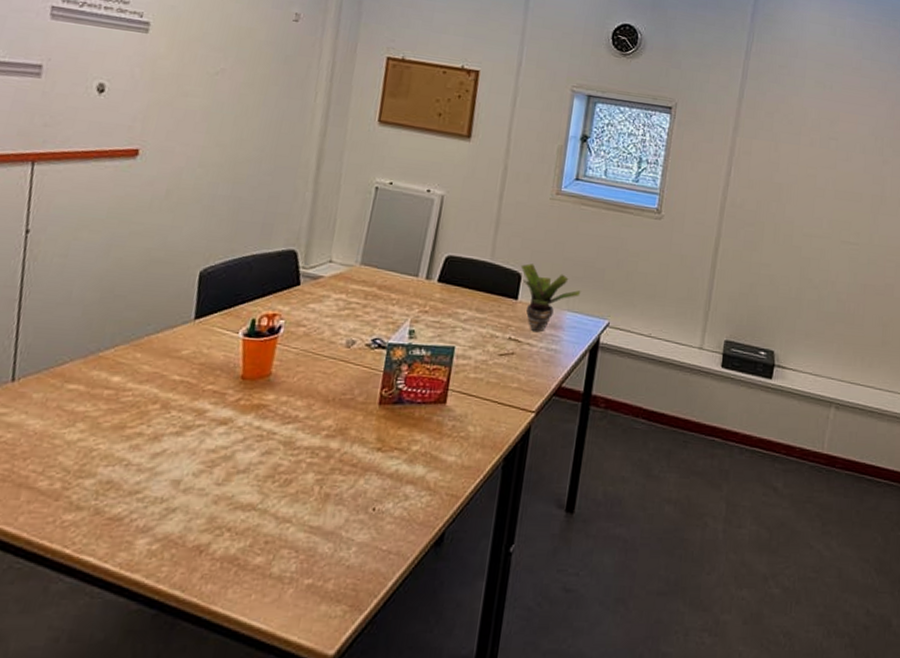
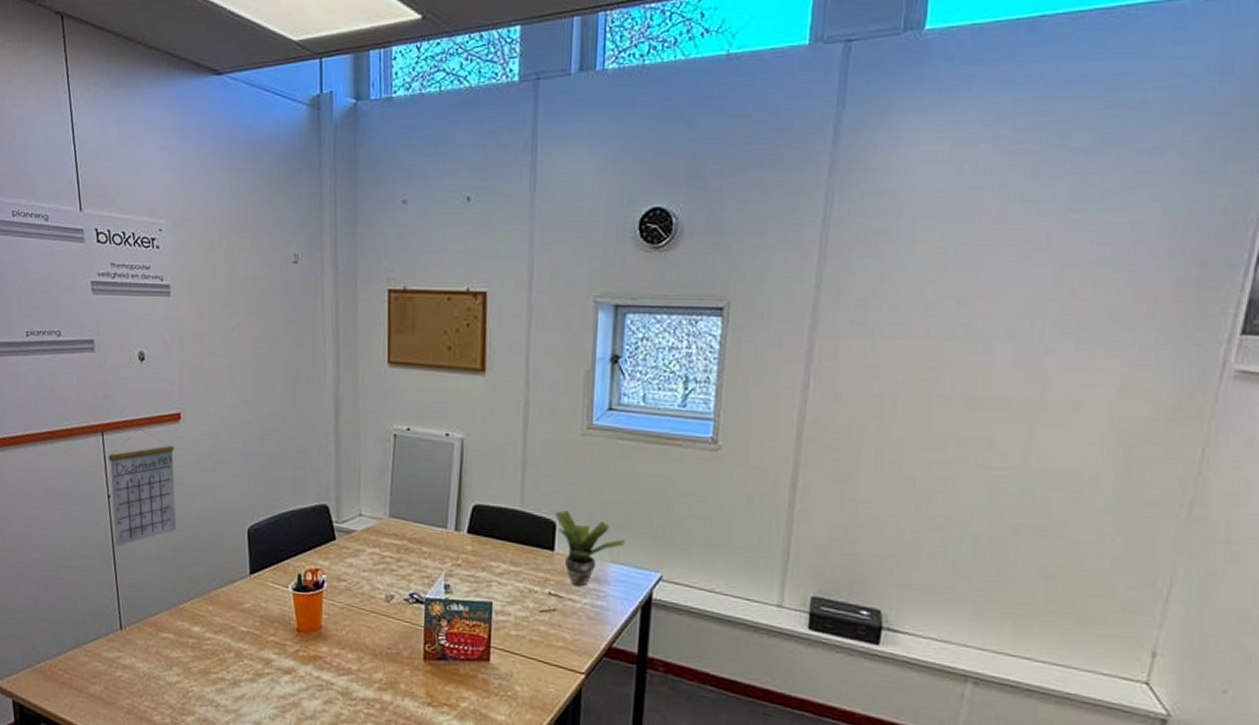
calendar: none [25,161,124,287] -> present [108,429,177,547]

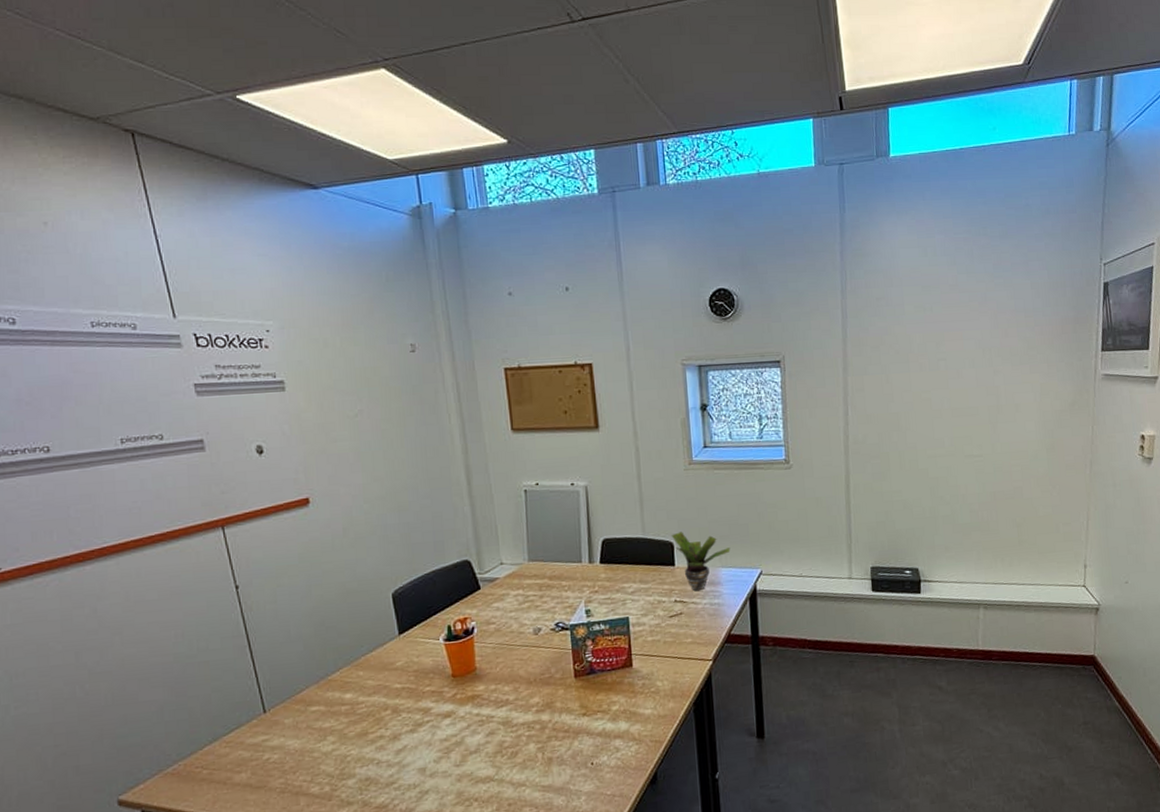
calendar: present [108,429,177,547] -> none [232,518,317,634]

